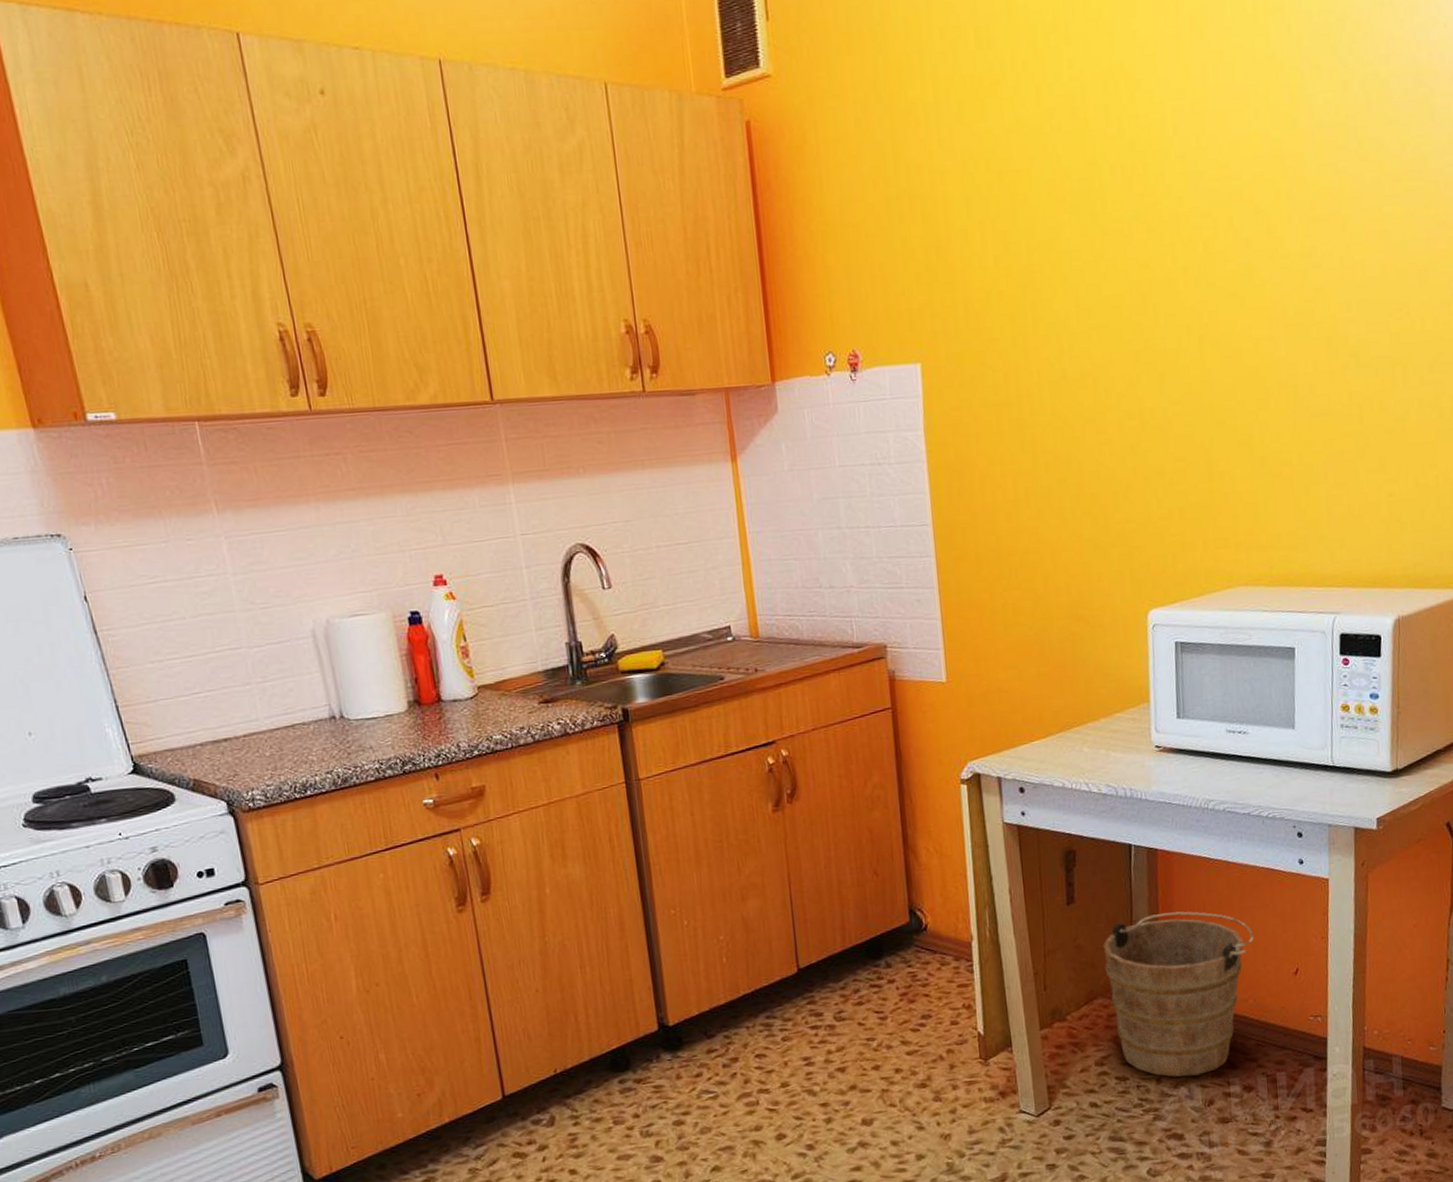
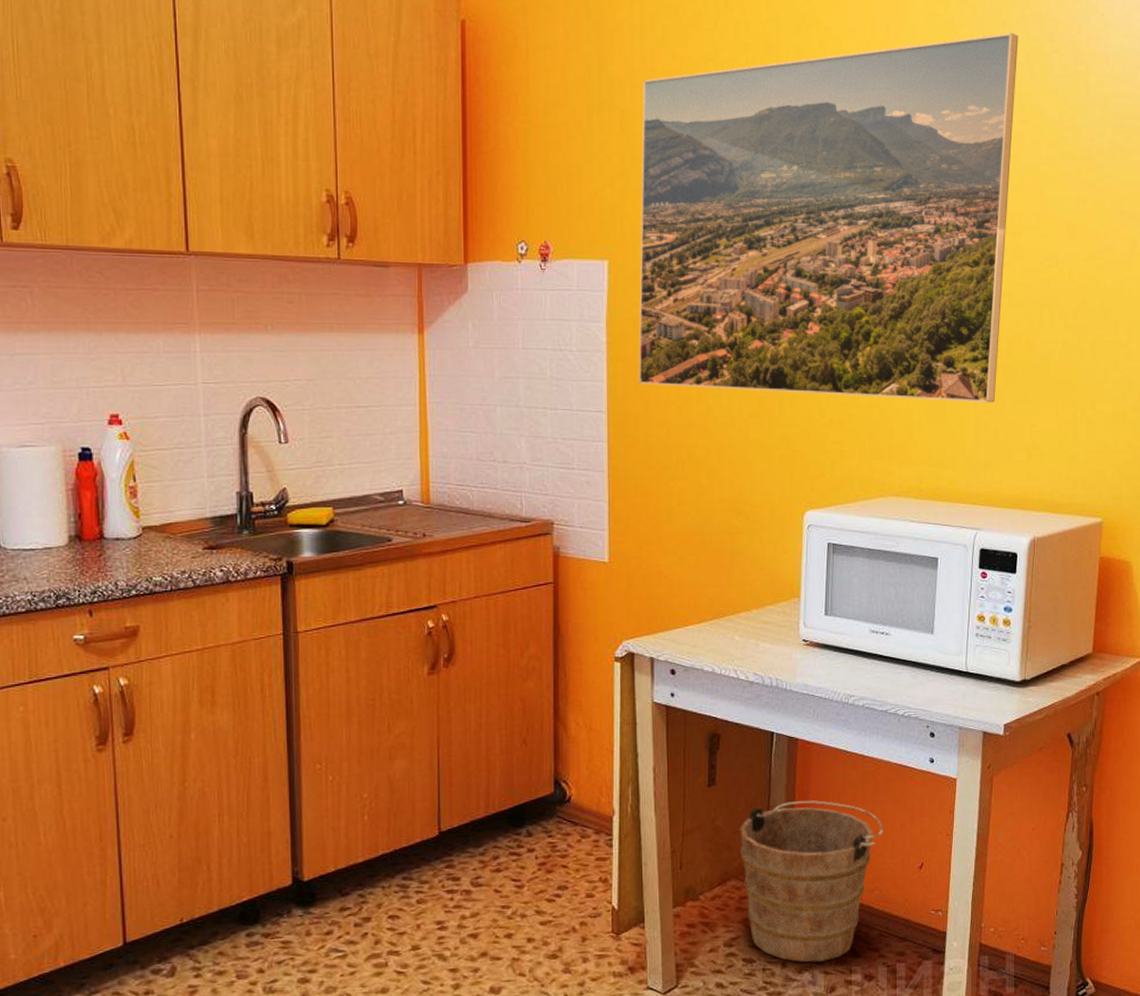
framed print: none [942,59,1351,492] -> present [638,32,1018,403]

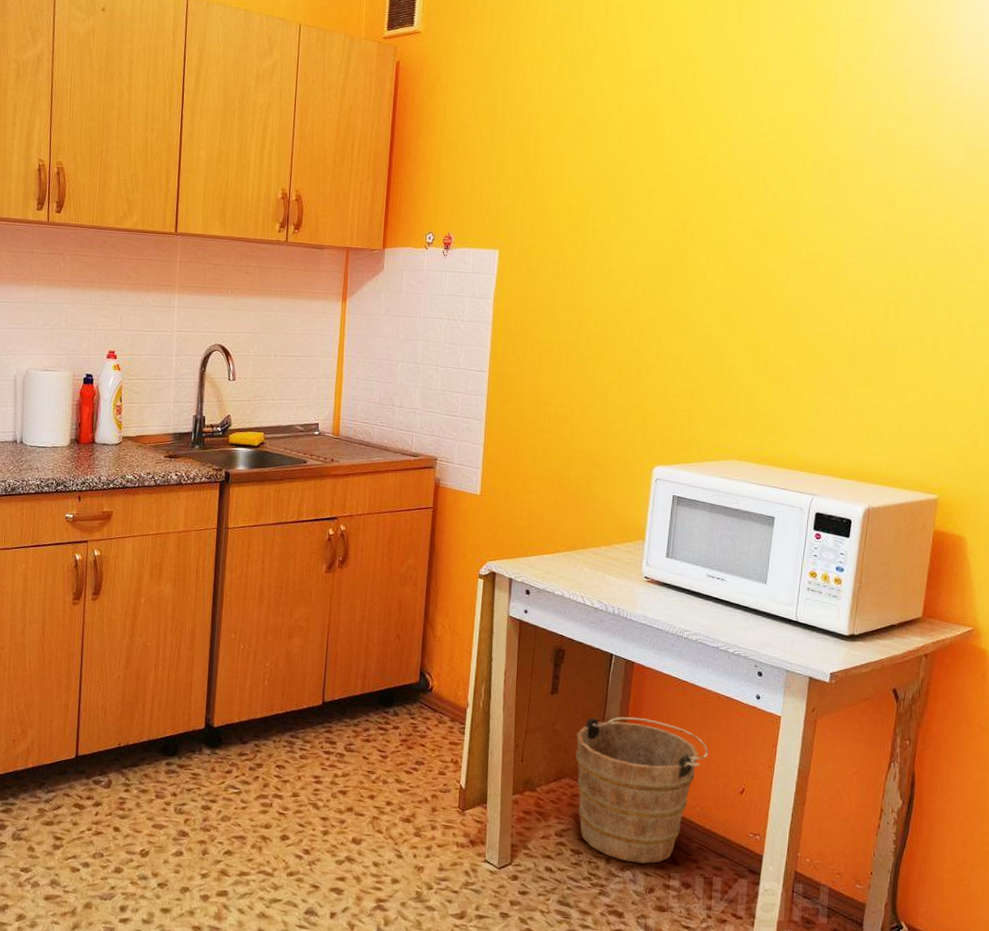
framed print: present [638,32,1018,403] -> none [517,68,877,385]

